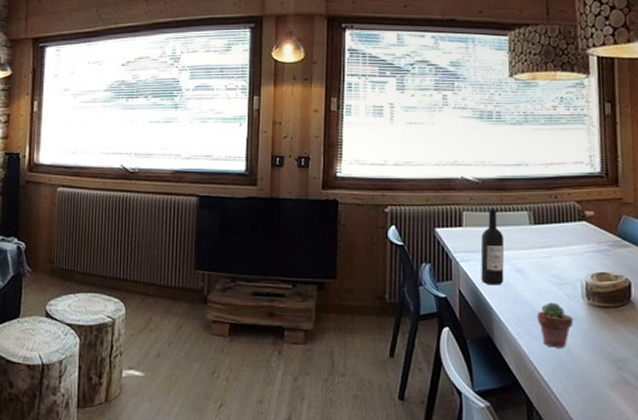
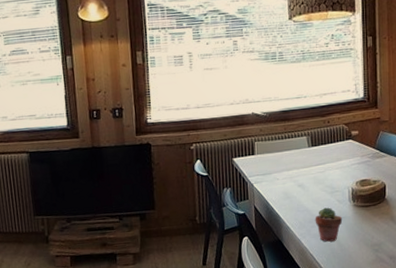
wine bottle: present [480,207,505,286] -> none [270,136,289,200]

